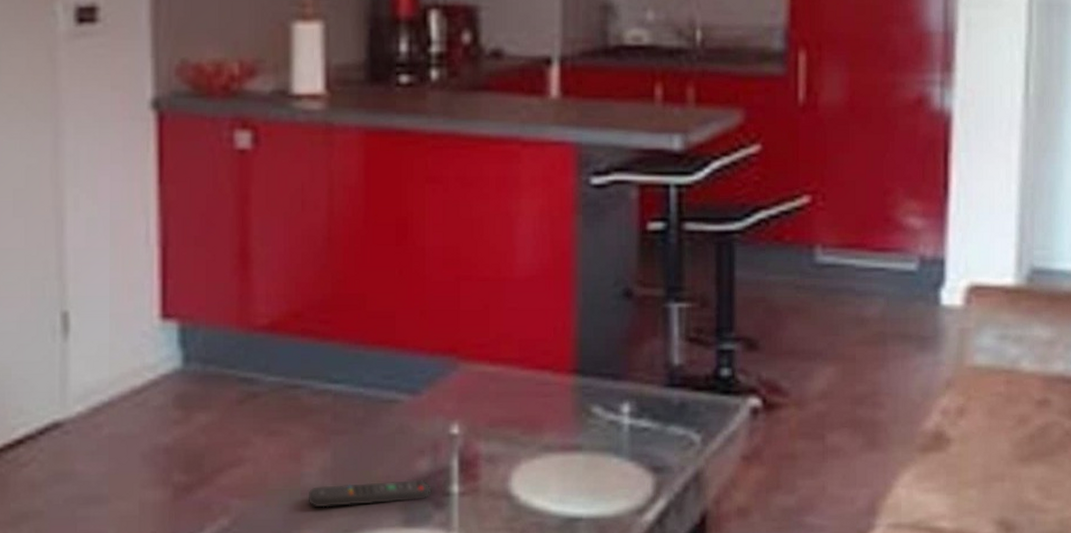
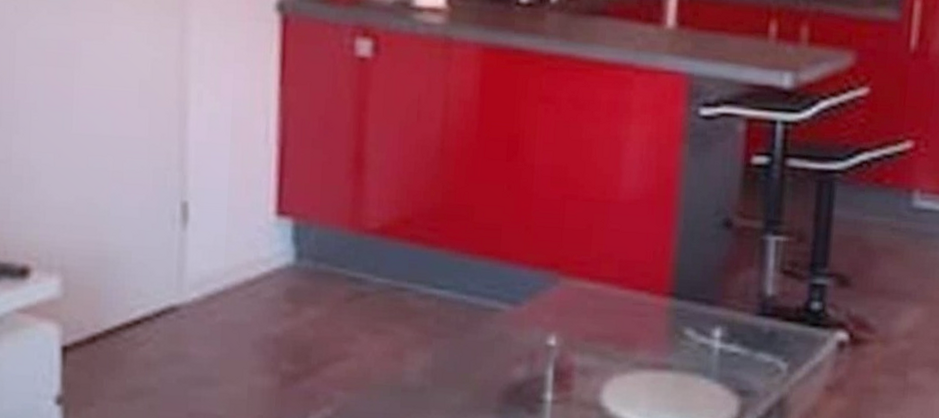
remote control: present [308,479,431,508] -> none [407,384,525,406]

